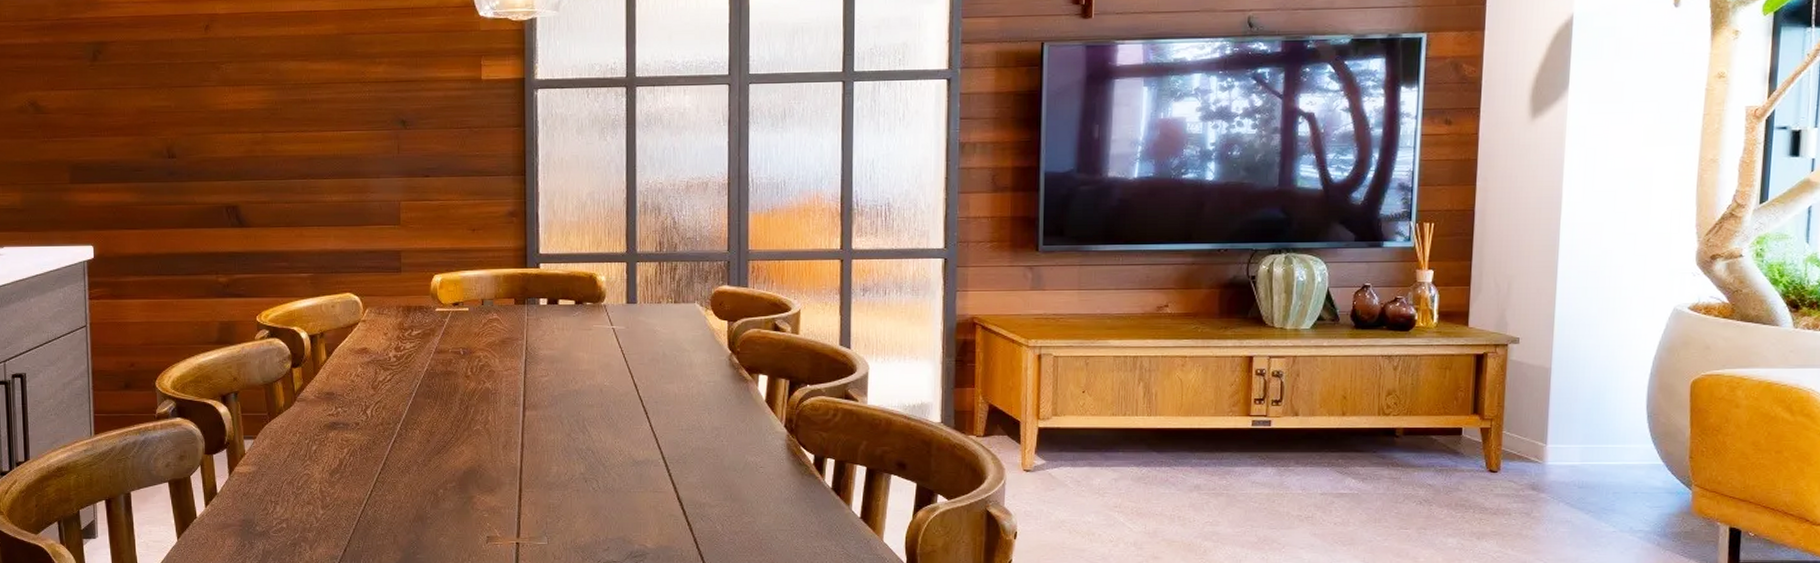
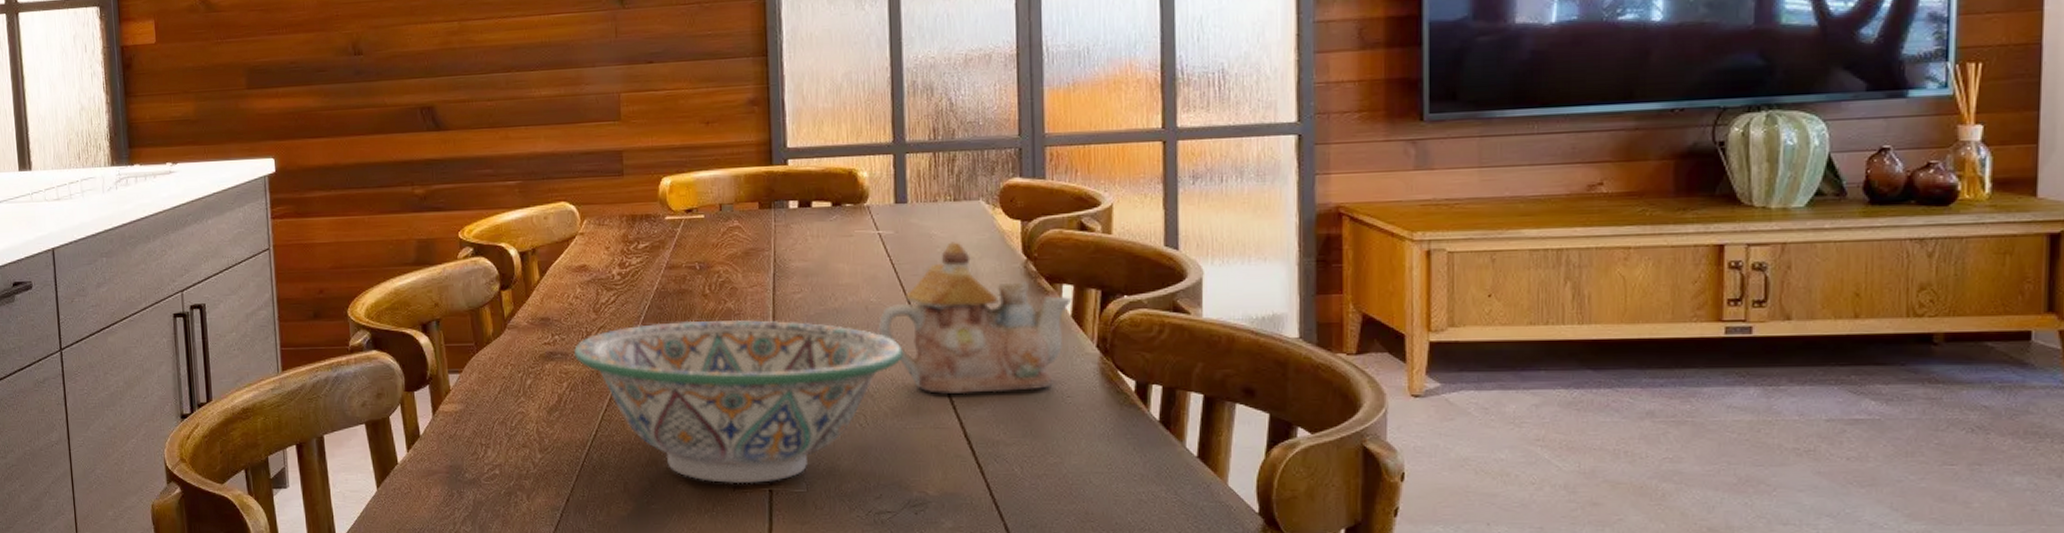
decorative bowl: none [353,397,630,538] -> present [573,319,903,484]
teapot: none [610,337,766,464] -> present [878,242,1072,395]

